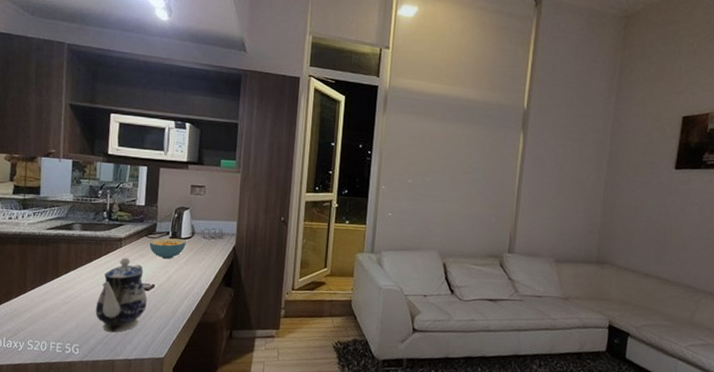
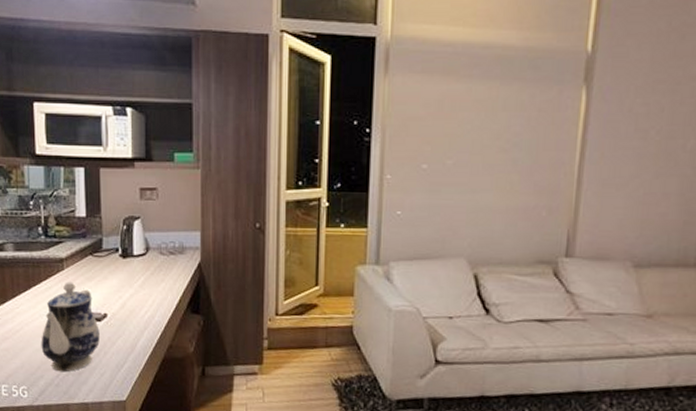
cereal bowl: present [149,238,186,260] -> none [96,256,140,283]

